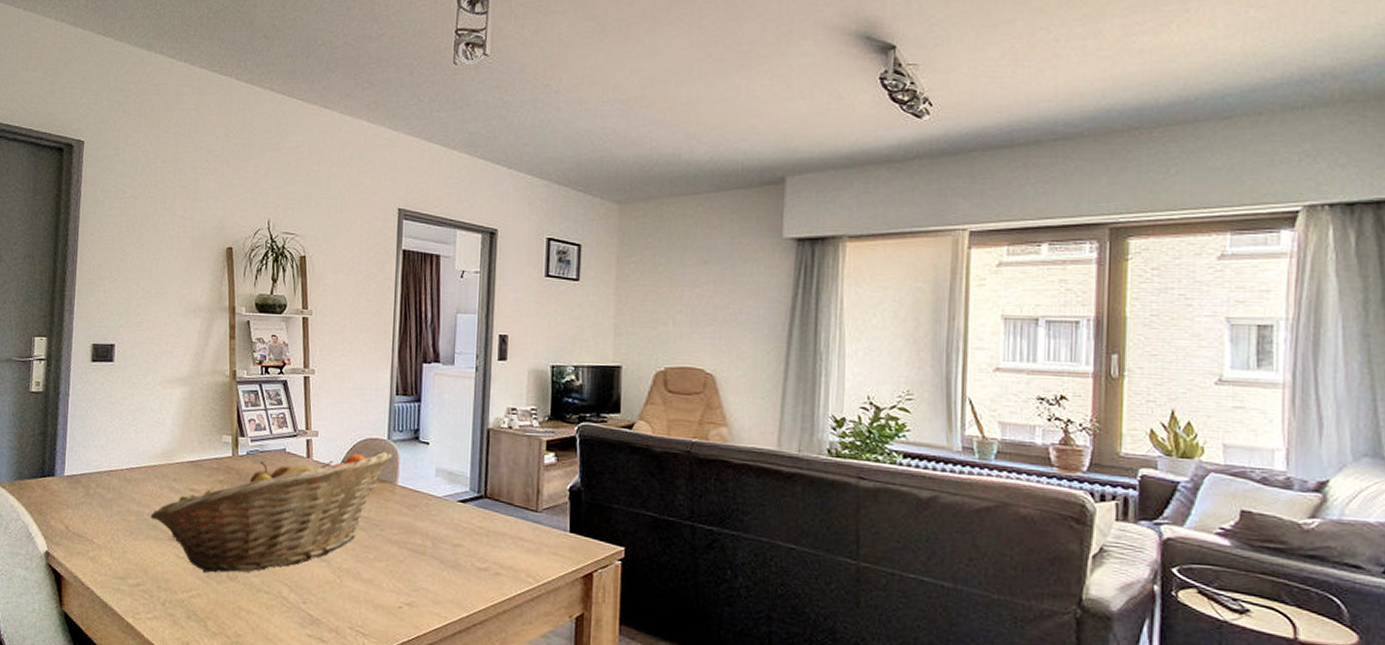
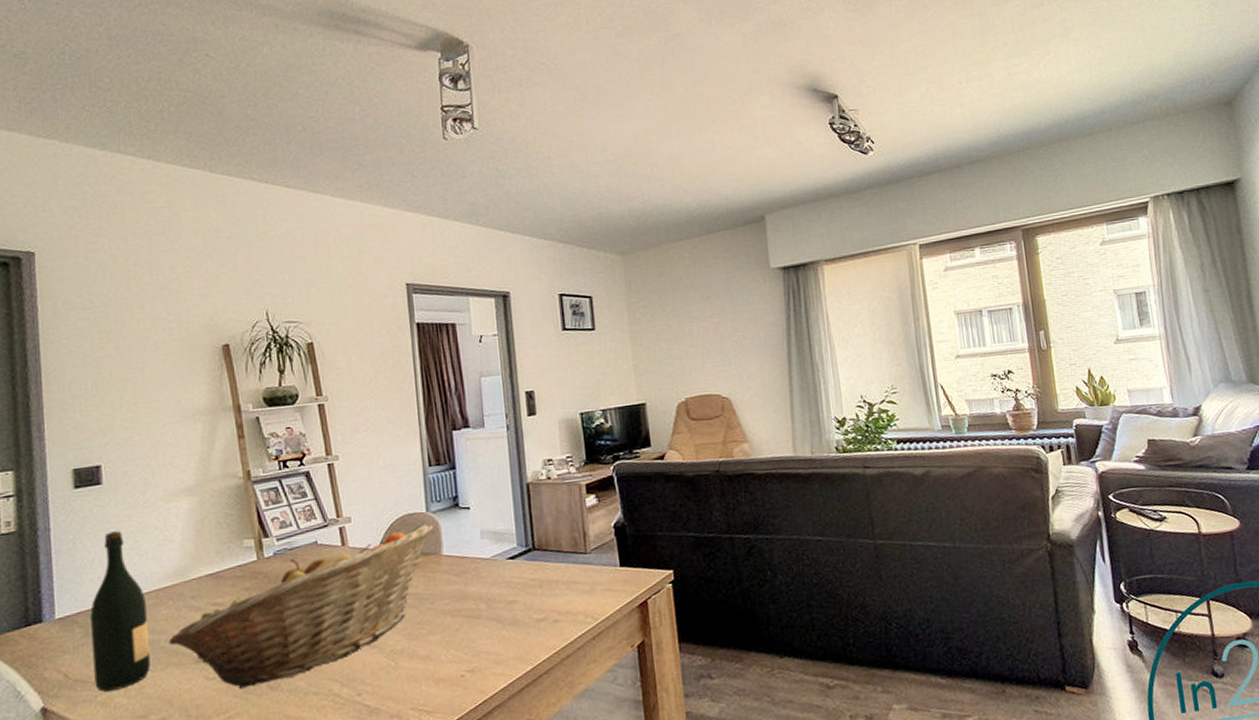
wine bottle: none [88,406,137,550] -> present [90,531,151,693]

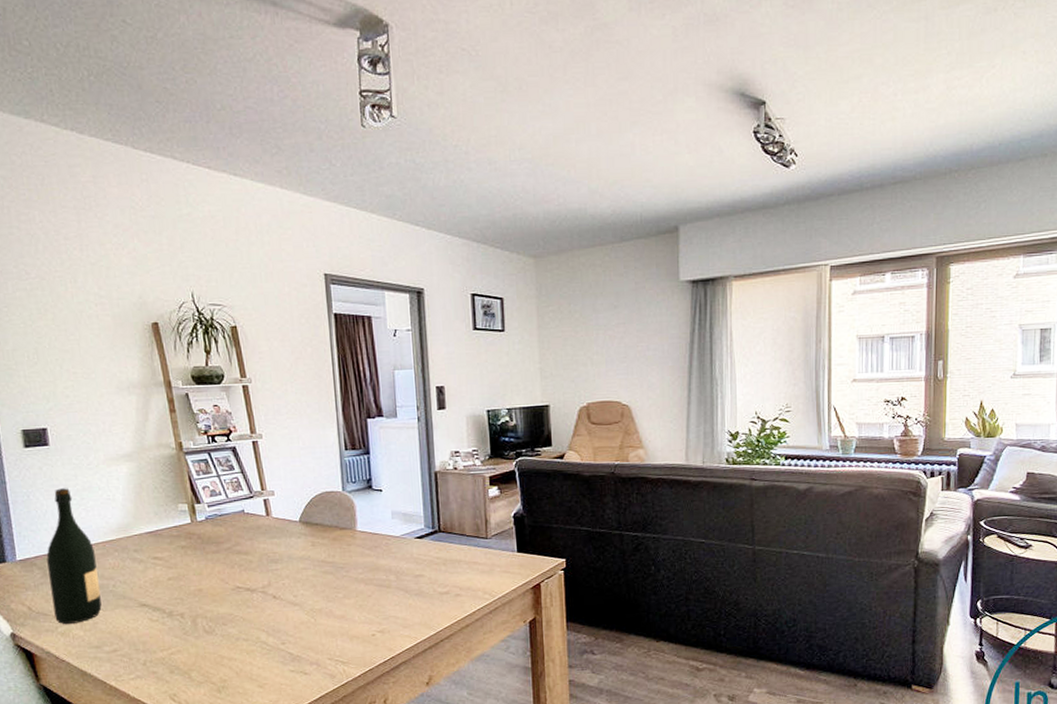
fruit basket: present [169,523,433,690] -> none [116,501,348,632]

